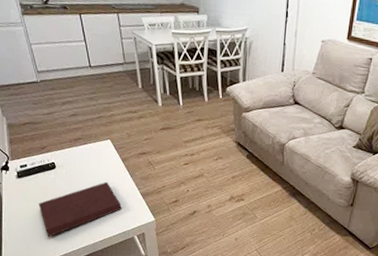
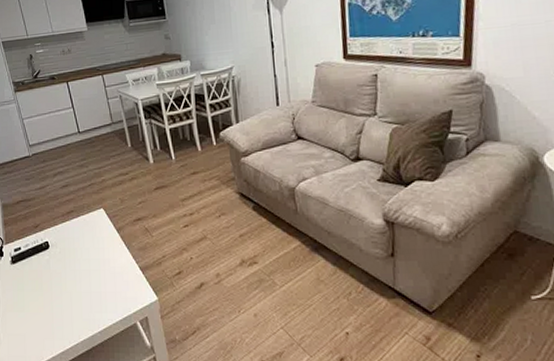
notebook: present [38,181,122,237] -> none [32,257,120,332]

